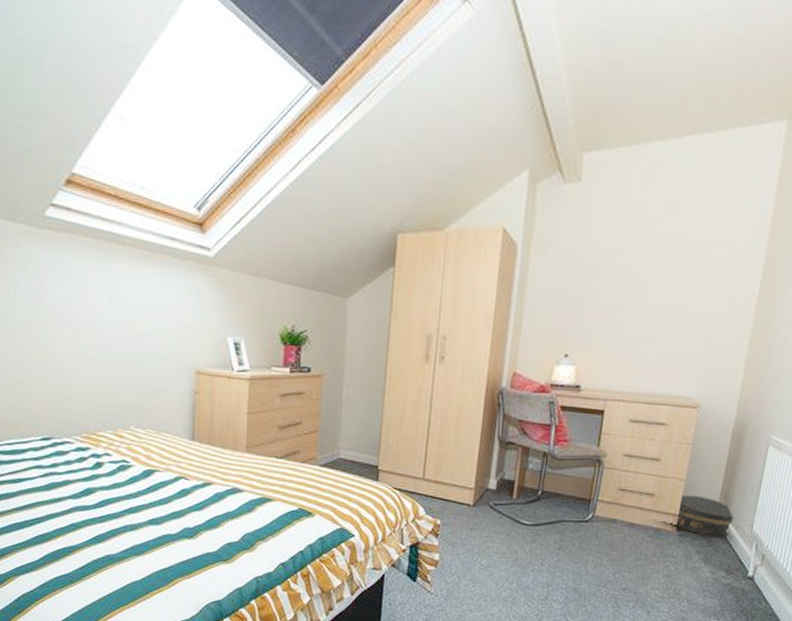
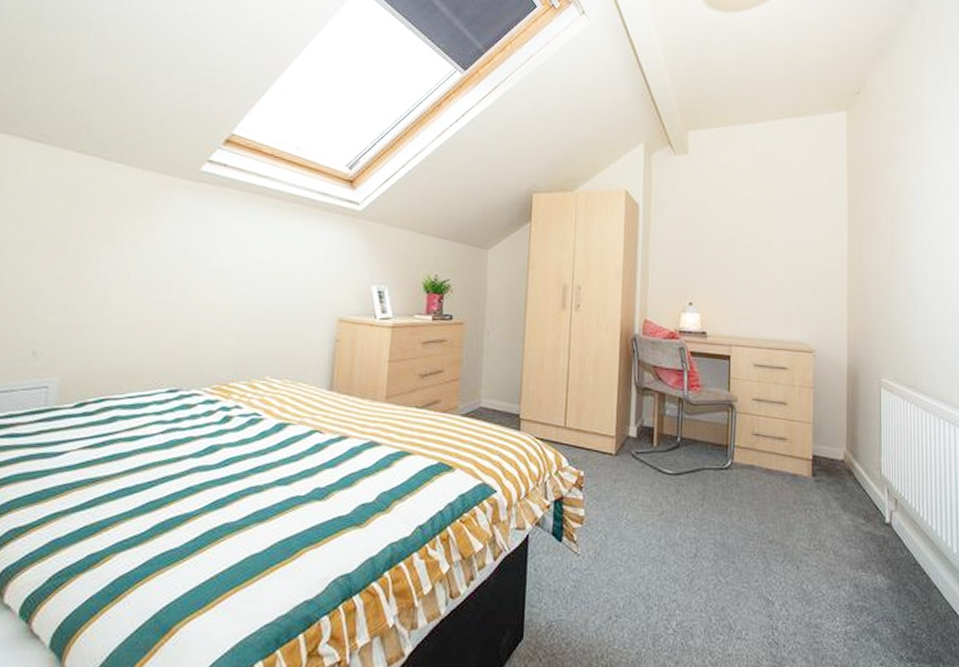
hat box: present [675,495,734,538] -> none [810,438,862,482]

